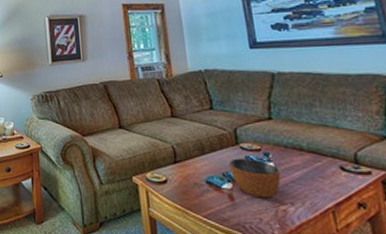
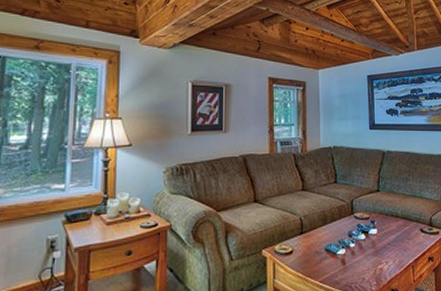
bowl: present [229,158,281,199] -> none [345,226,380,261]

